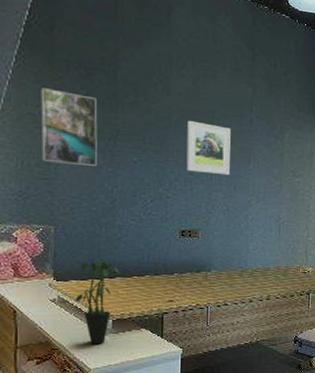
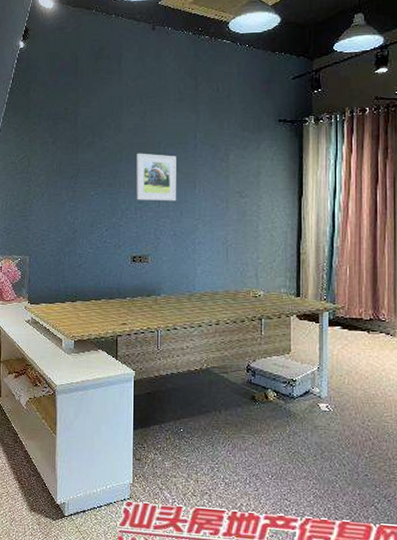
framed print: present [41,88,98,166] -> none [20,140,62,202]
potted plant: present [75,257,120,344] -> none [44,283,81,363]

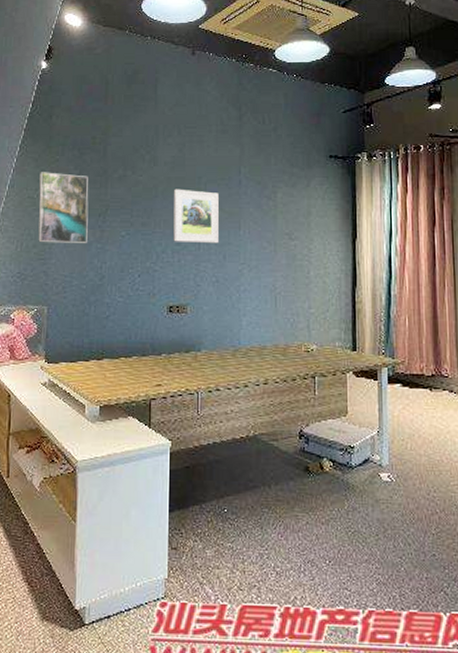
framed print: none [20,140,62,202] -> present [38,172,89,243]

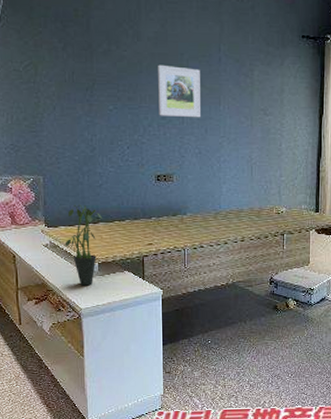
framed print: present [38,172,89,243] -> none [24,44,77,116]
potted plant: none [64,337,108,433] -> present [65,204,103,286]

